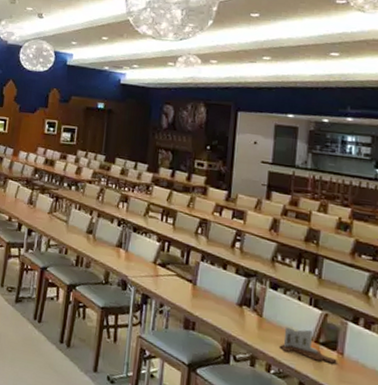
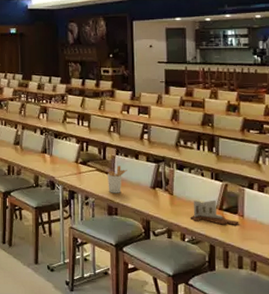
utensil holder: none [187,273,213,306] -> present [108,165,128,193]

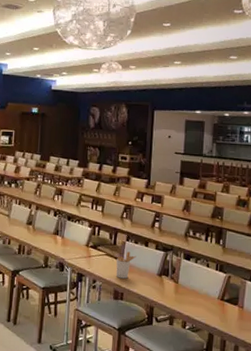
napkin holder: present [190,200,239,225] -> none [192,290,238,316]

